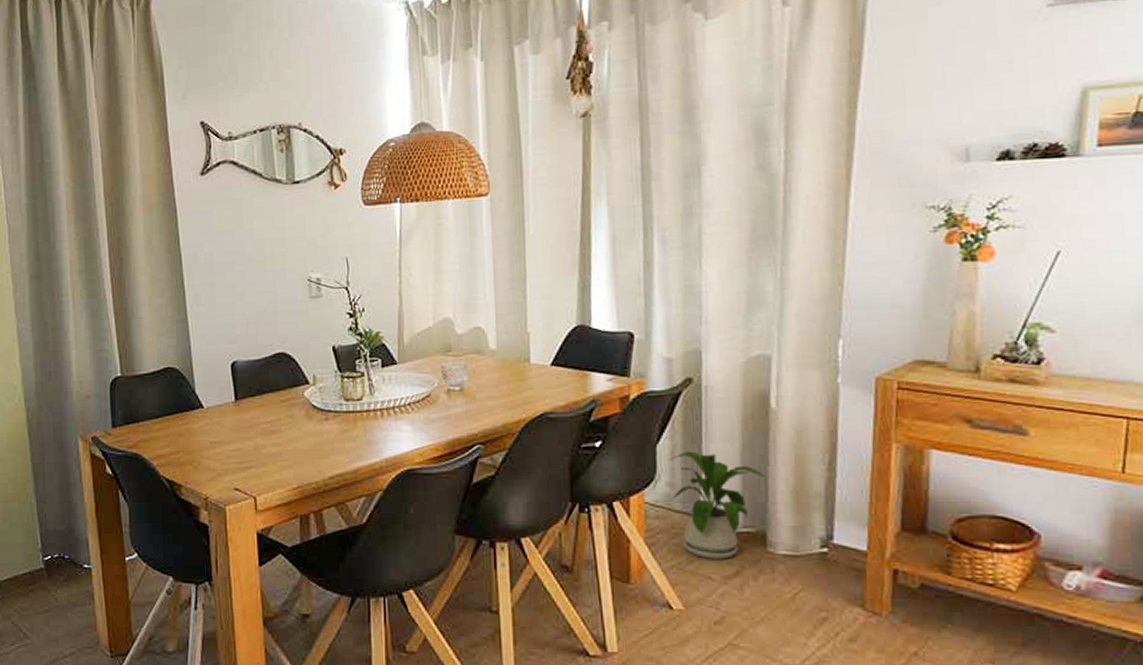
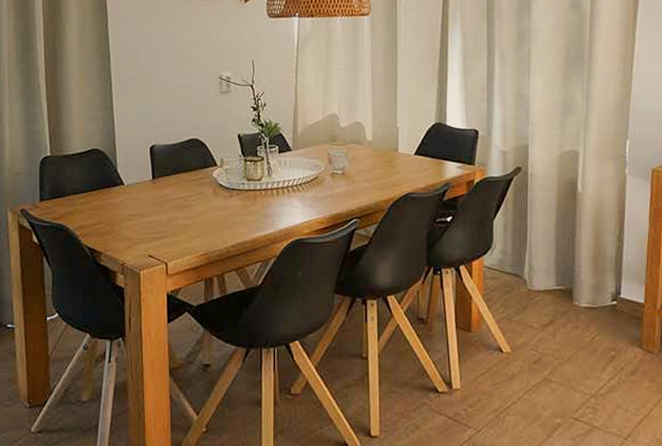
house plant: present [668,451,766,559] -> none [502,225,574,311]

